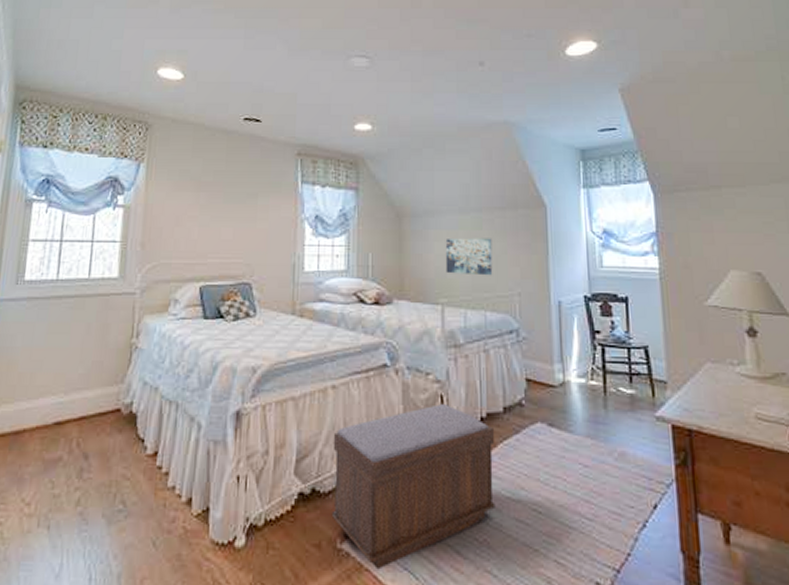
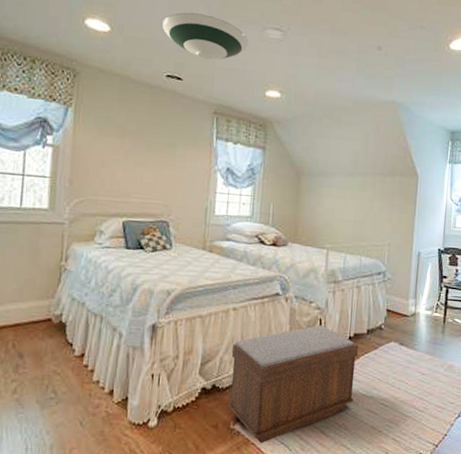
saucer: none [238,50,332,98] -> present [162,12,248,61]
wall art: present [445,238,493,276] -> none [332,196,372,229]

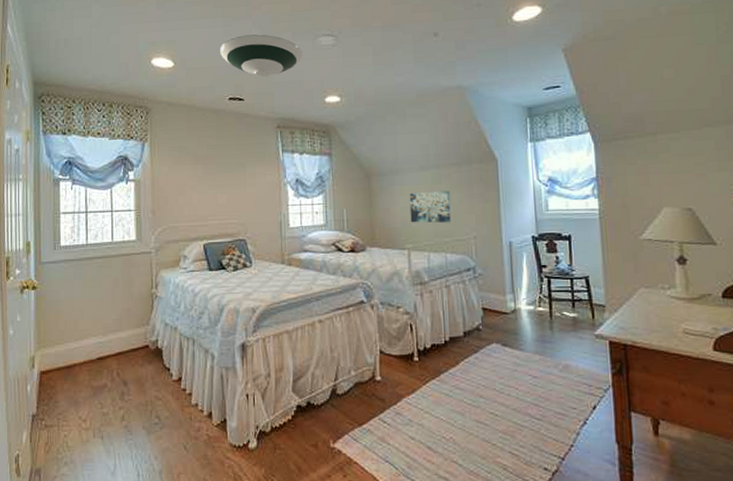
bench: present [227,326,358,444] -> none [323,332,459,463]
wall art: none [332,196,372,229] -> present [409,190,451,223]

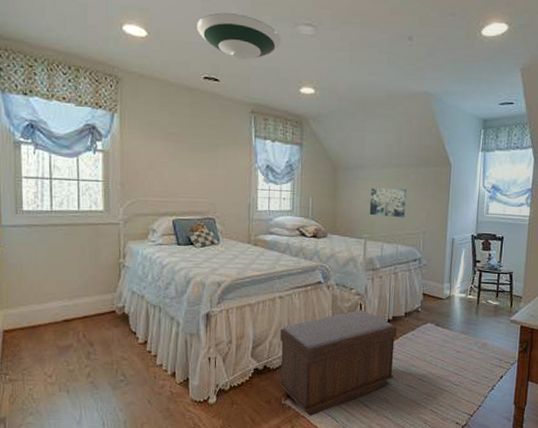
bench: none [323,332,459,463] -> present [278,310,397,417]

